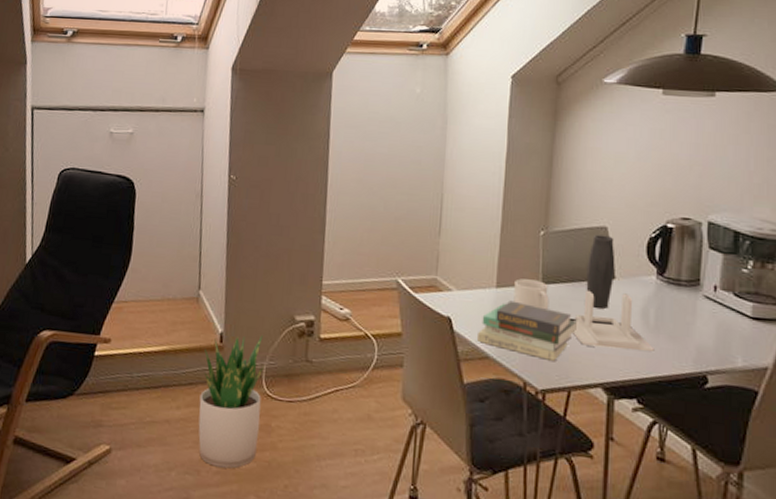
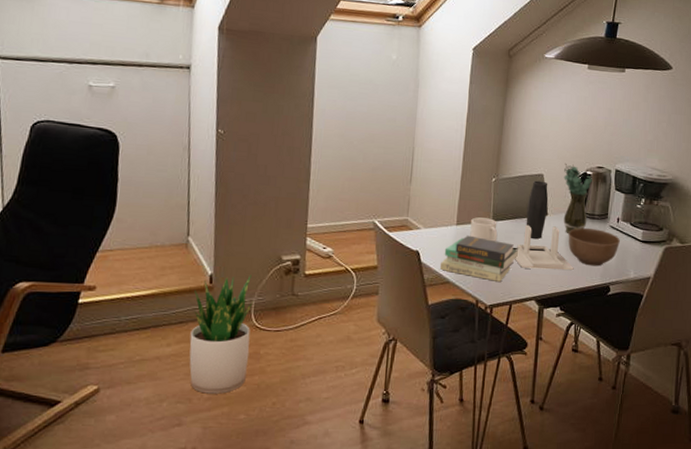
vase: none [635,212,675,303] -> present [563,162,592,233]
bowl: none [644,297,719,349] -> present [568,228,620,266]

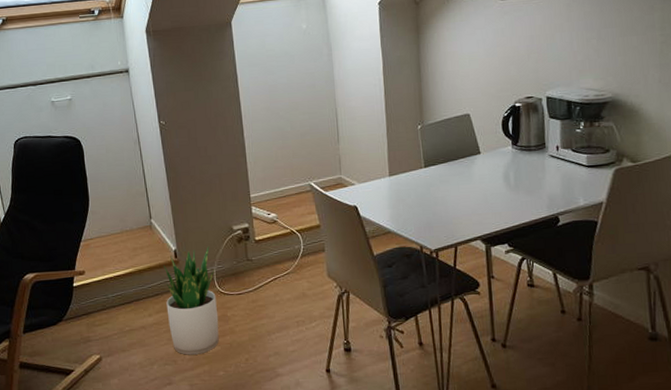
books: present [440,235,518,282] -> none [380,184,456,226]
mug: present [470,217,498,242] -> none [403,165,432,188]
napkin holder: present [512,224,574,271] -> none [449,164,517,210]
vase: present [526,180,549,239] -> none [457,120,480,179]
vase: present [563,162,592,233] -> none [490,98,524,169]
bowl: present [568,228,620,266] -> none [505,160,563,199]

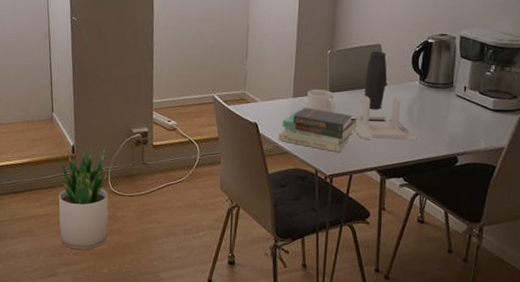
books: none [380,184,456,226] -> present [279,107,357,152]
mug: none [403,165,432,188] -> present [307,89,335,113]
napkin holder: none [449,164,517,210] -> present [350,95,417,141]
vase: none [457,120,480,179] -> present [364,51,387,109]

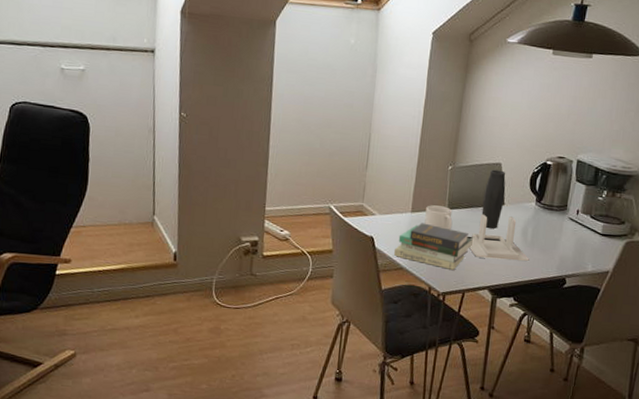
planter: present [58,146,109,250] -> none [155,254,214,364]

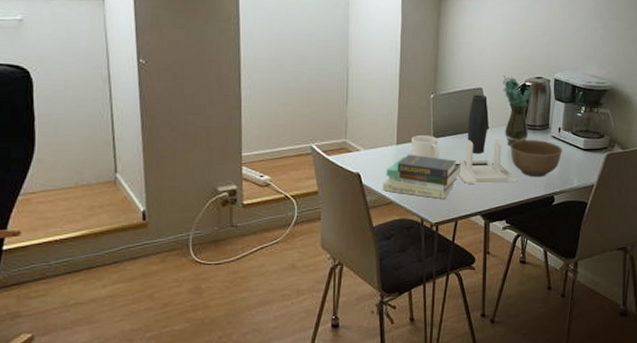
vase: none [520,152,553,224] -> present [503,75,532,146]
bowl: none [524,219,579,258] -> present [510,140,562,177]

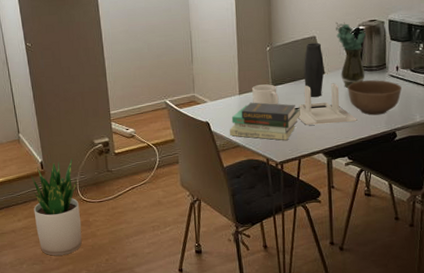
planter: none [126,209,191,333] -> present [31,159,82,256]

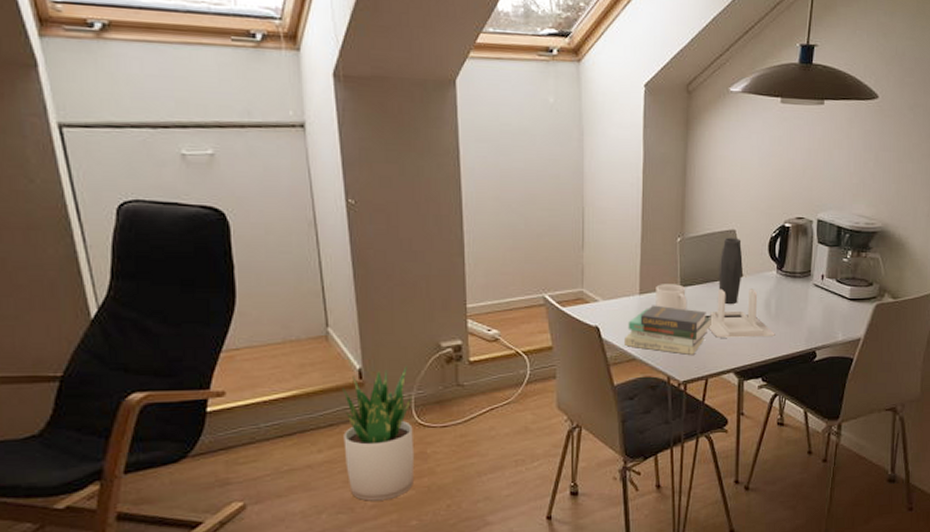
vase: present [335,22,366,88] -> none [759,215,791,296]
bowl: present [347,80,402,115] -> none [767,289,825,330]

